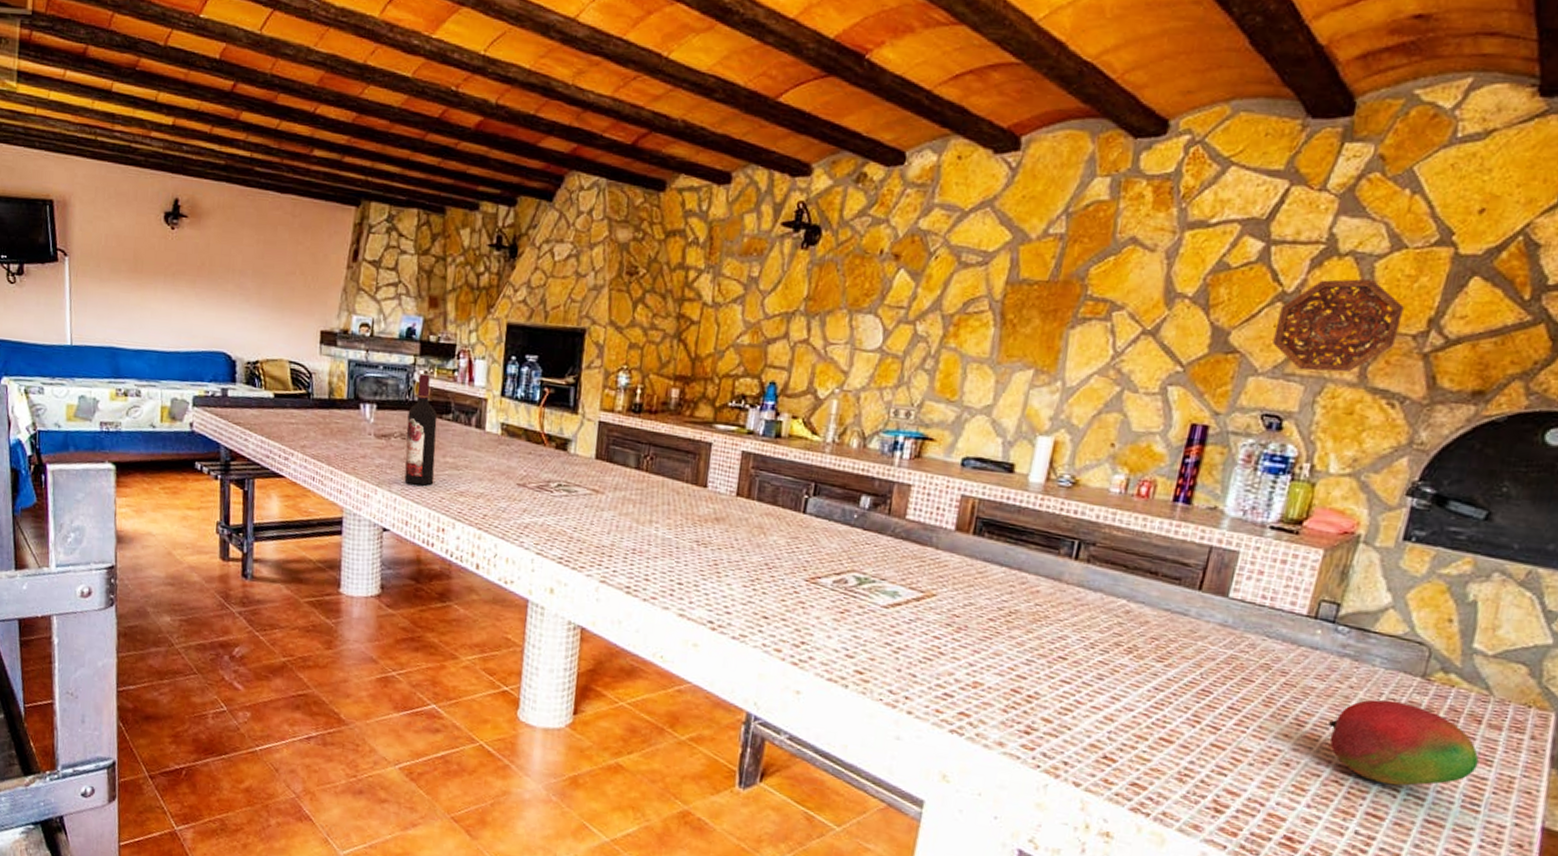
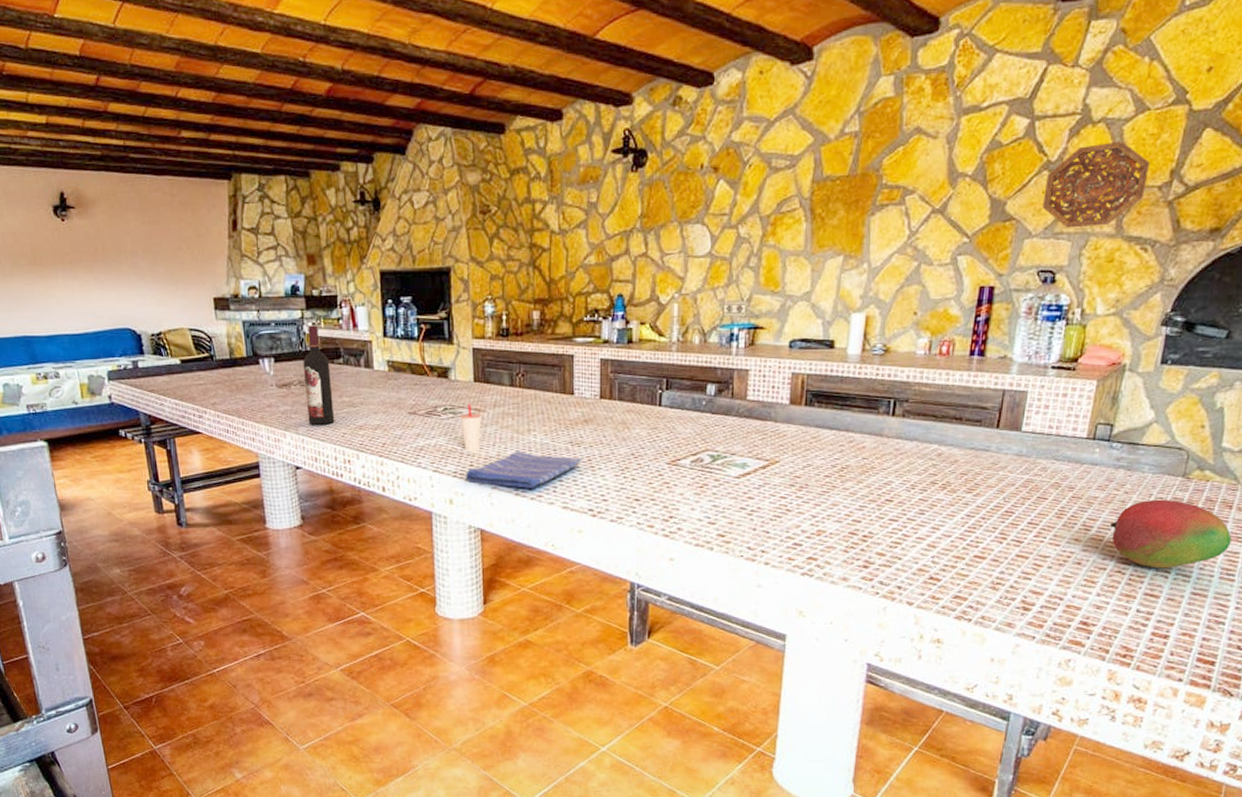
dish towel: none [570,542,706,588] -> present [464,450,581,489]
cup: none [574,483,599,539] -> present [459,404,482,453]

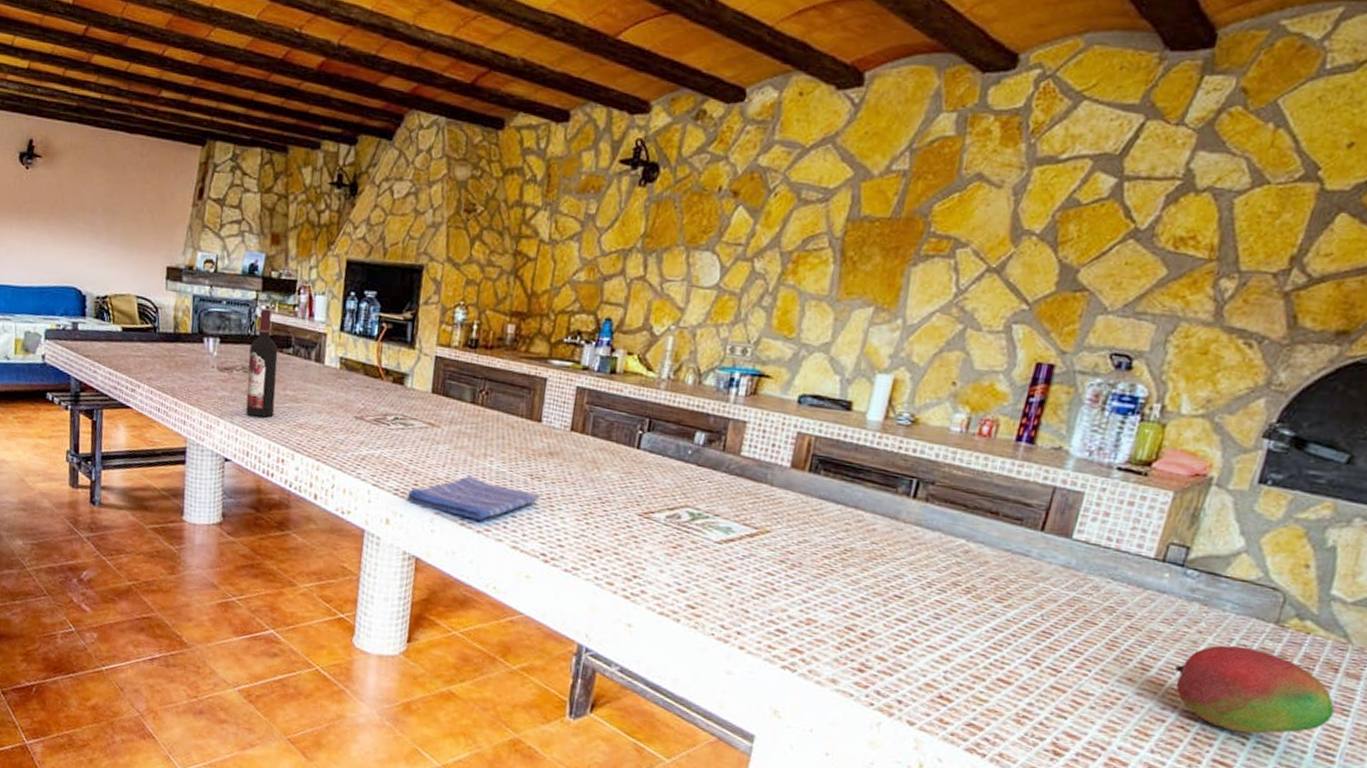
cup: present [459,404,482,453] -> none [410,416,435,471]
decorative platter: present [1042,140,1150,228] -> none [1123,215,1265,312]

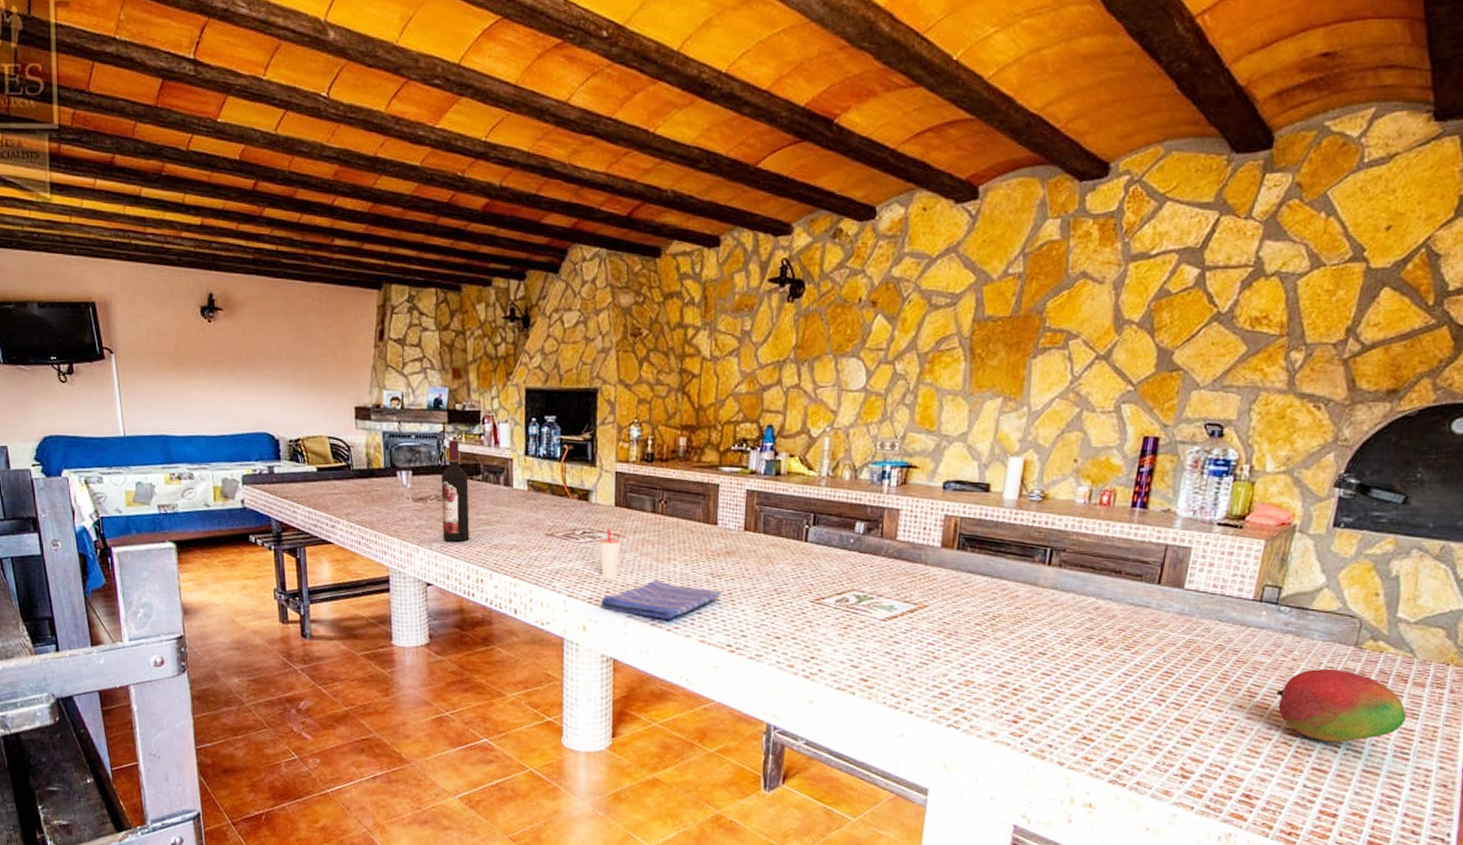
cup: none [410,416,435,471] -> present [598,528,621,579]

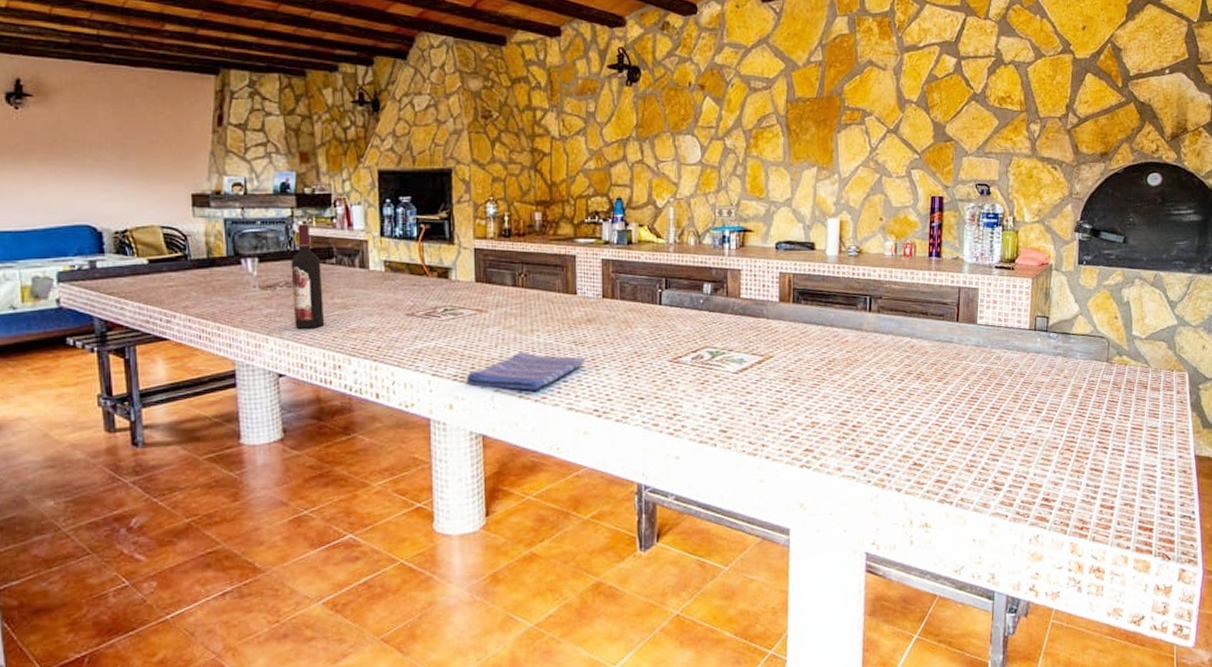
cup: present [598,528,621,579] -> none [460,304,484,355]
fruit: present [1276,668,1407,743] -> none [1056,382,1150,445]

